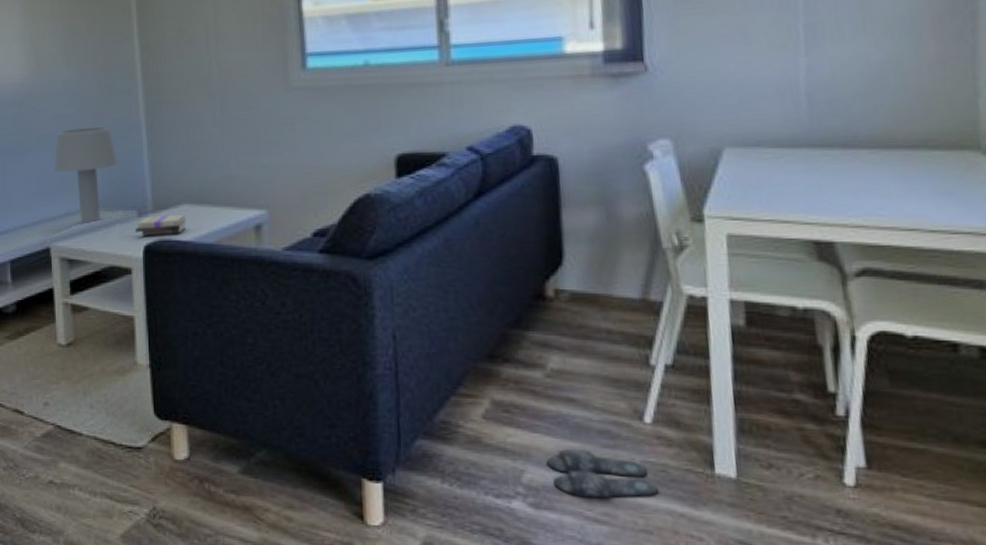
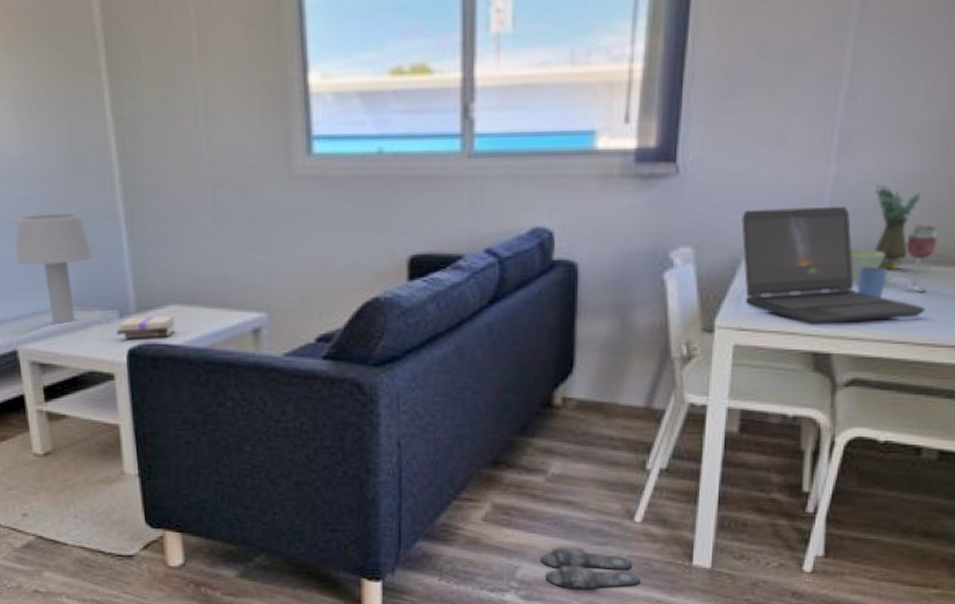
laptop computer: none [716,96,931,214] -> present [741,206,926,326]
bowl: none [835,135,875,169] -> present [849,249,885,282]
mug: none [848,153,882,185] -> present [857,267,888,298]
vase: none [851,72,902,156] -> present [873,183,921,270]
wineglass: none [895,110,931,179] -> present [900,225,938,293]

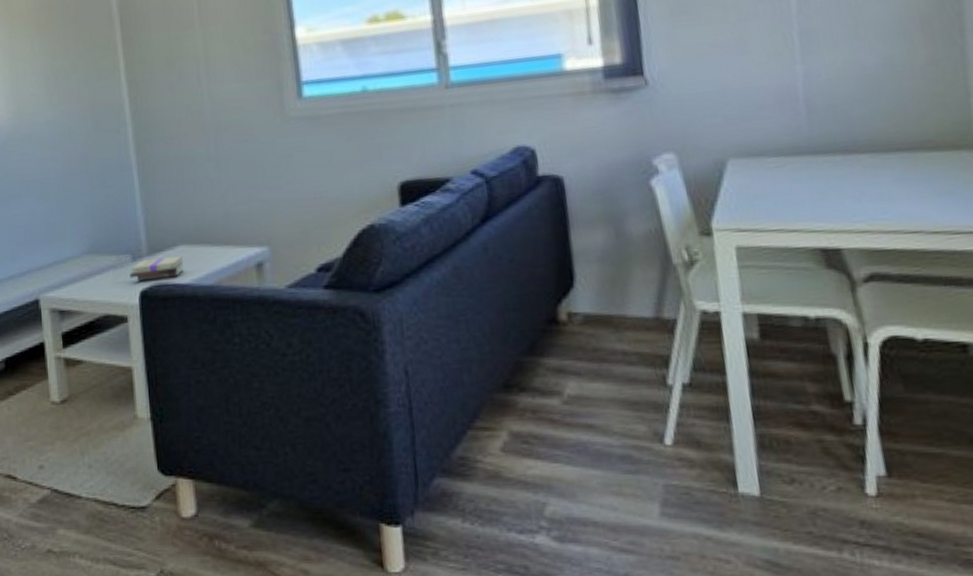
table lamp: present [15,214,94,324] -> none [40,168,109,271]
slippers: present [540,547,641,591] -> none [568,477,684,529]
laptop computer: present [741,206,926,326] -> none [718,102,932,222]
bowl: present [849,249,885,282] -> none [836,140,874,175]
mug: present [857,267,888,298] -> none [850,157,882,189]
vase: present [873,183,921,270] -> none [847,77,897,160]
wineglass: present [900,225,938,293] -> none [892,112,927,181]

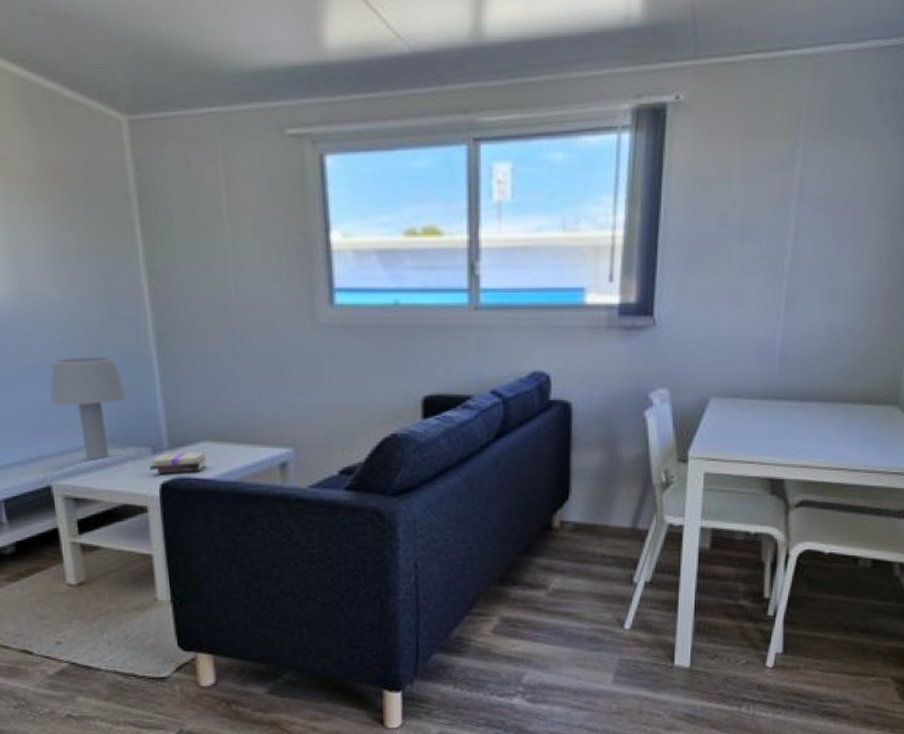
table lamp: none [40,168,109,271] -> present [49,357,127,460]

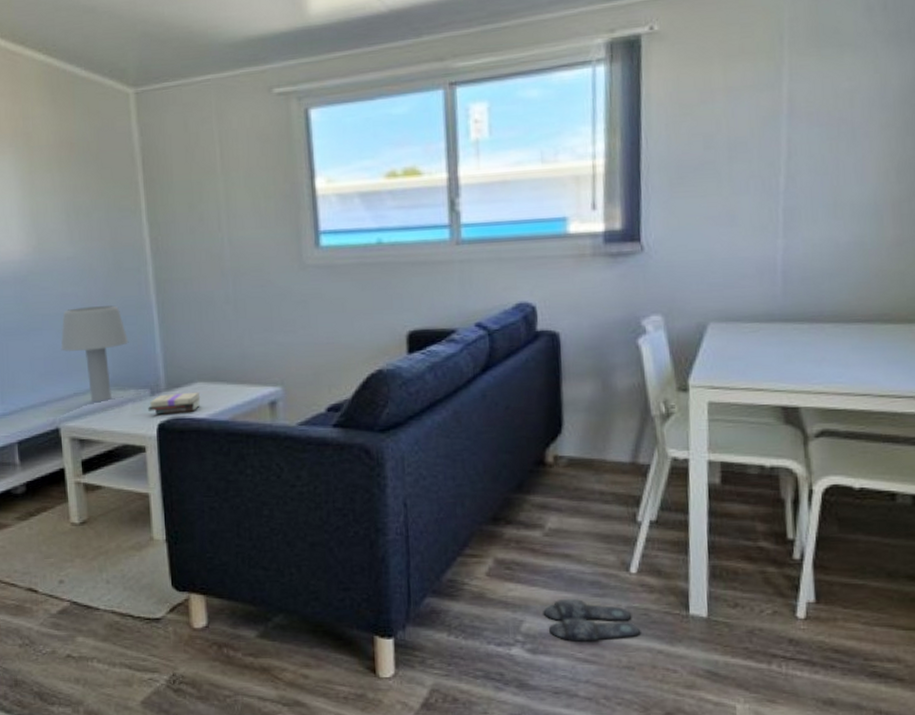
slippers: none [543,653,631,692] -> present [543,599,641,643]

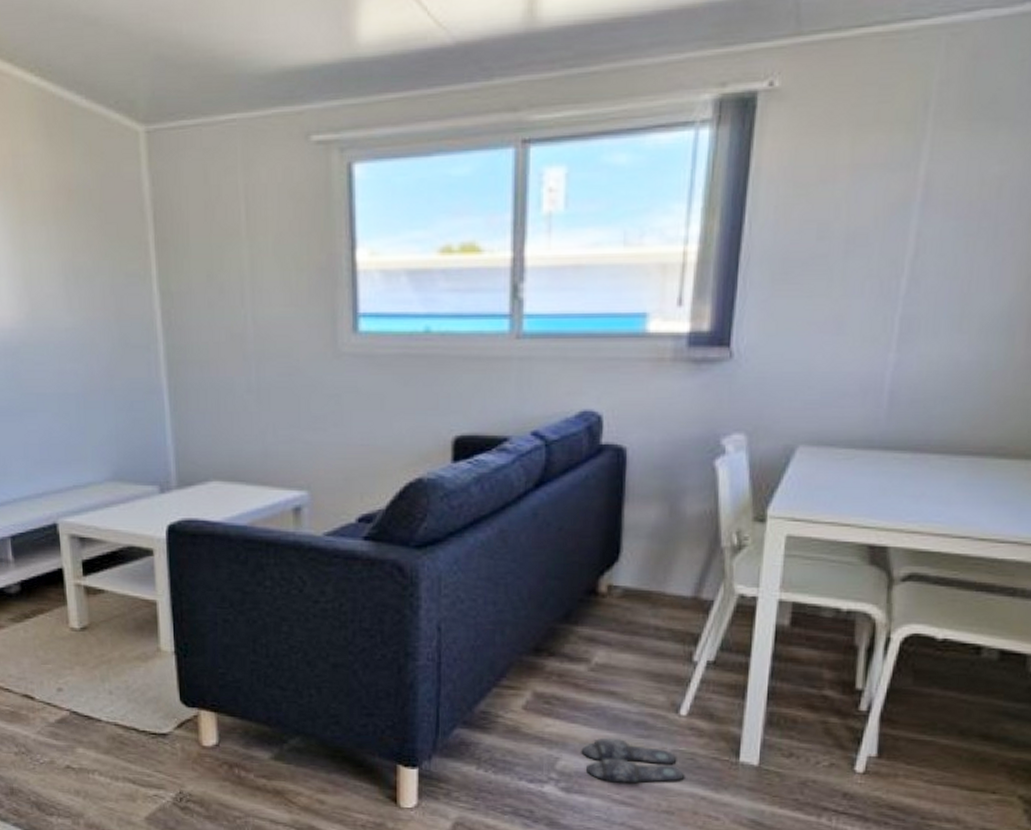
table lamp: present [60,305,129,403] -> none [58,388,136,498]
books: present [148,391,201,415] -> none [157,491,216,515]

